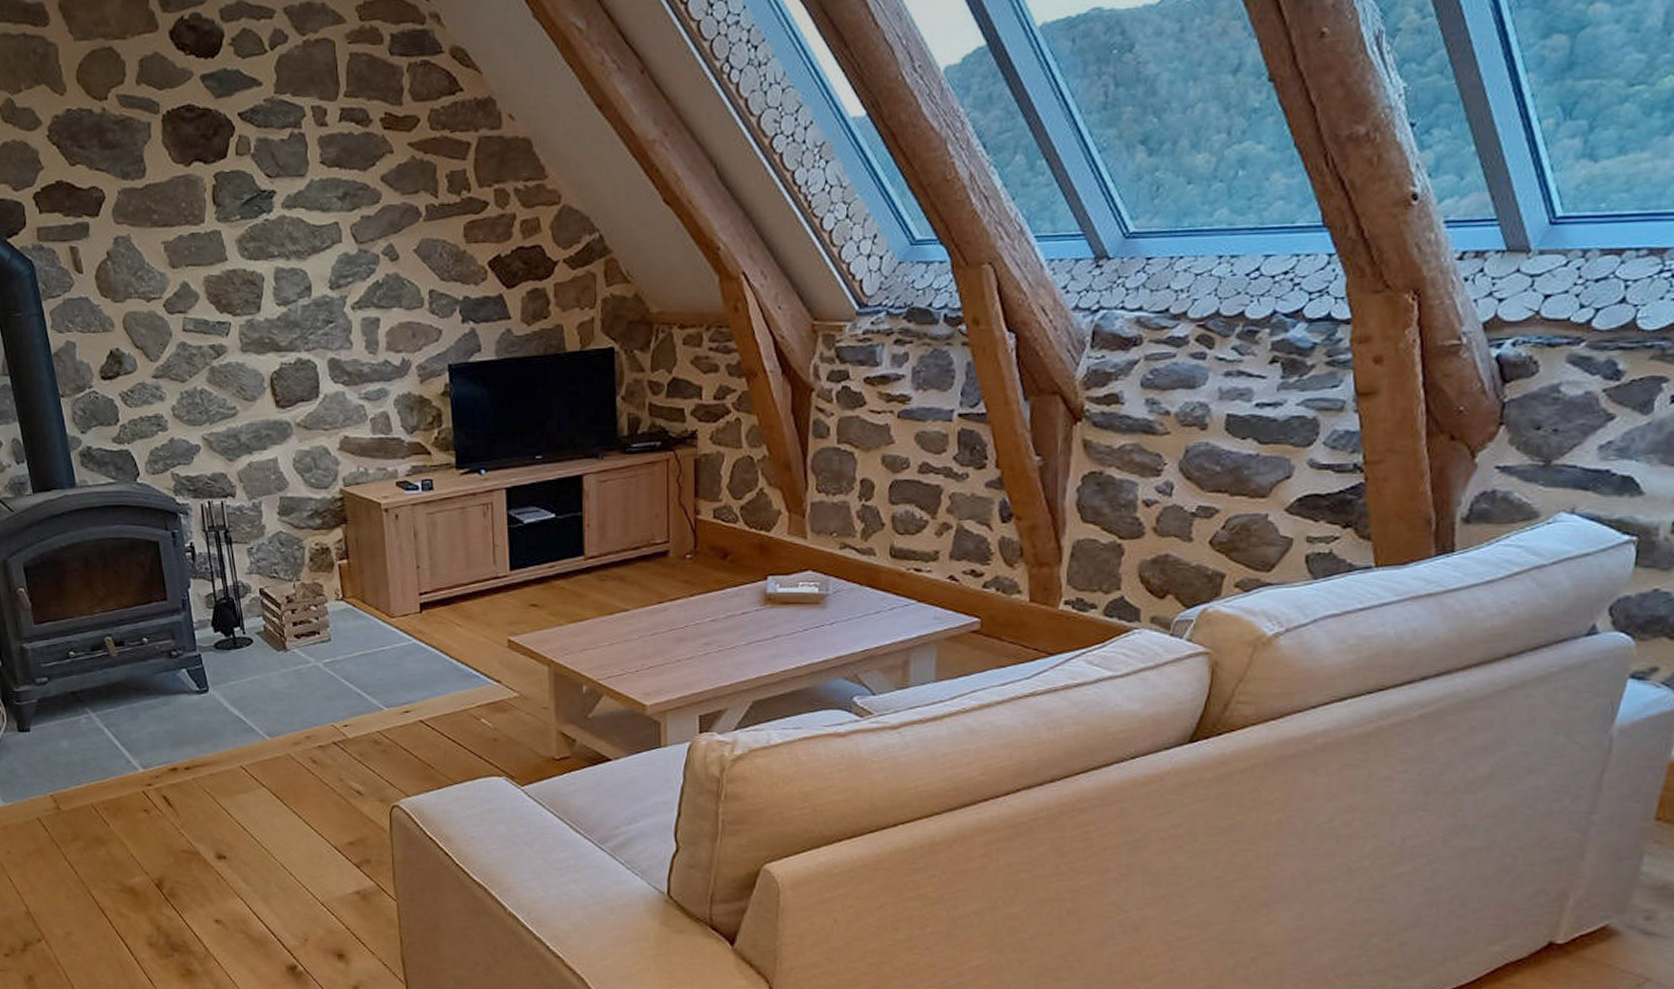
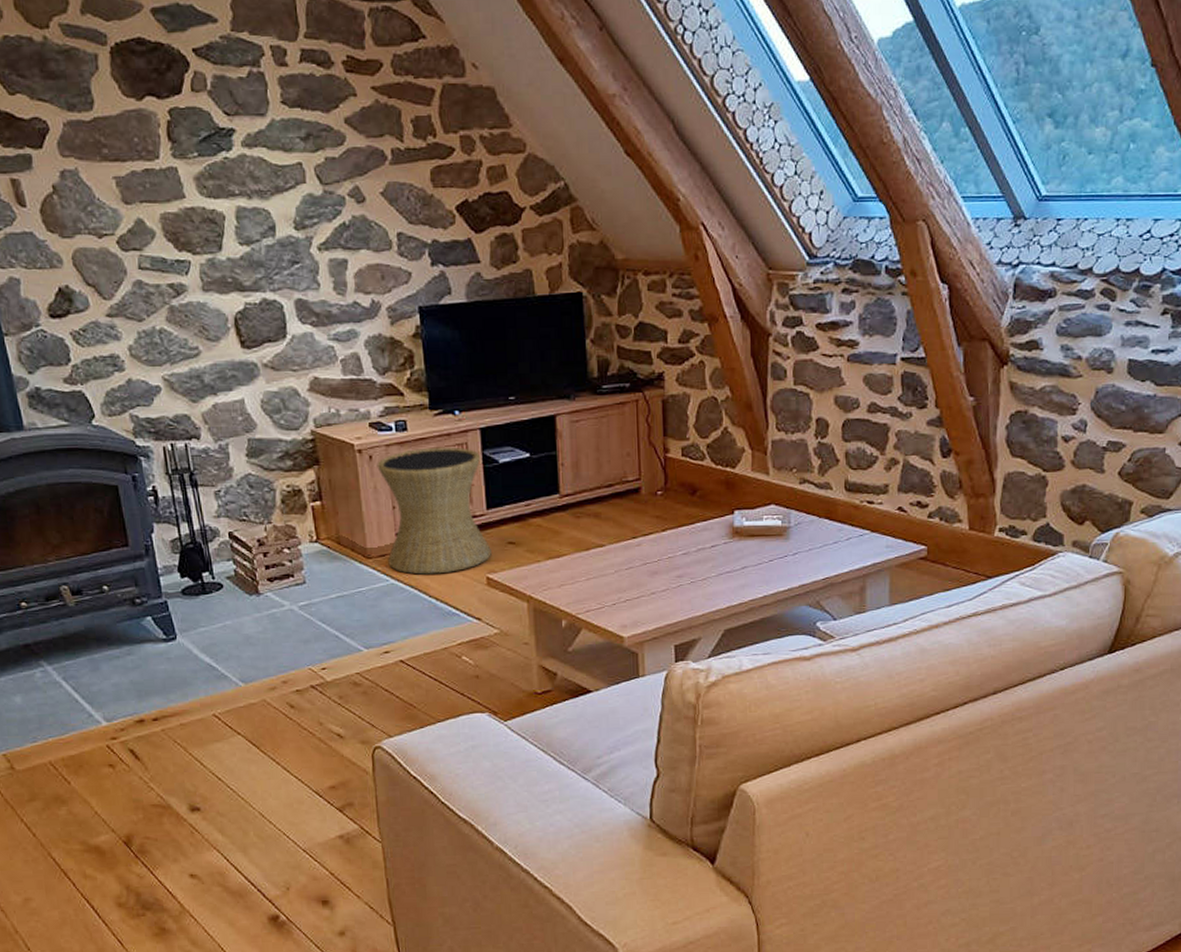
side table: none [402,506,513,635] -> present [377,447,492,575]

